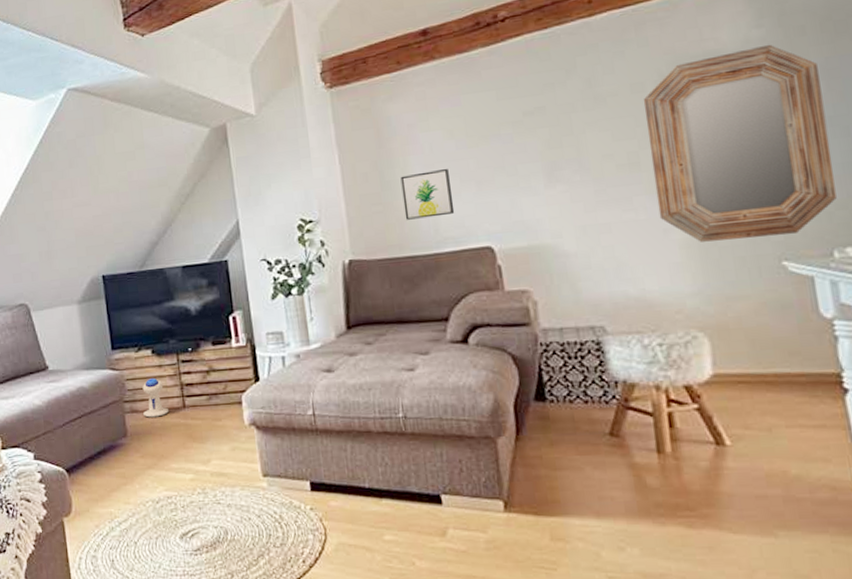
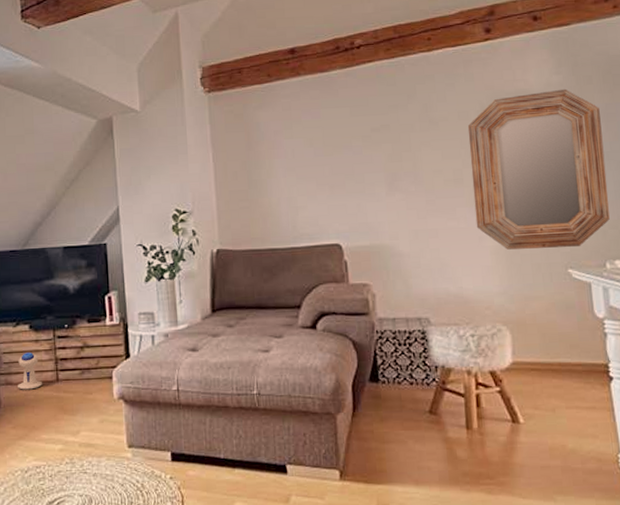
wall art: present [400,169,455,220] -> none [266,173,311,216]

